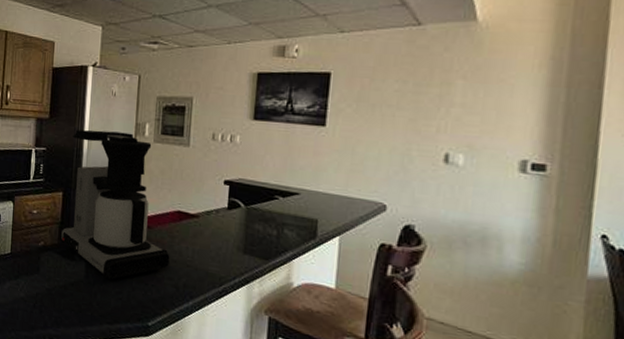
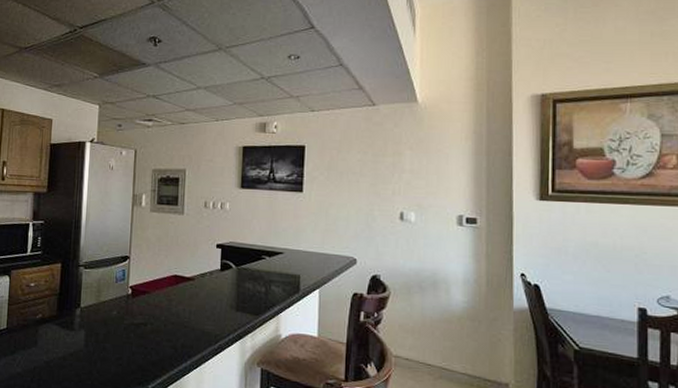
coffee maker: present [59,130,170,280] -> none [58,202,168,347]

